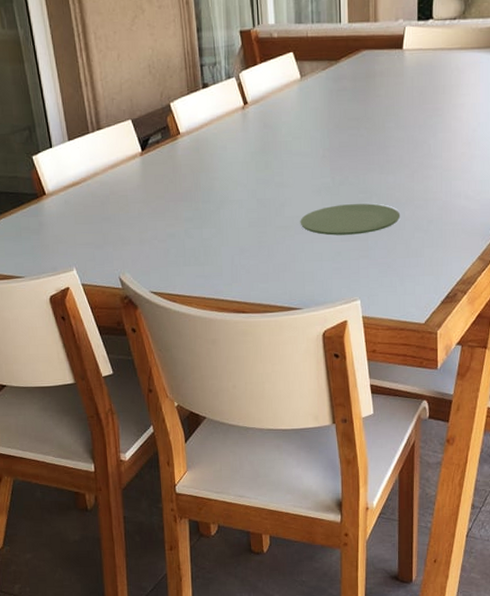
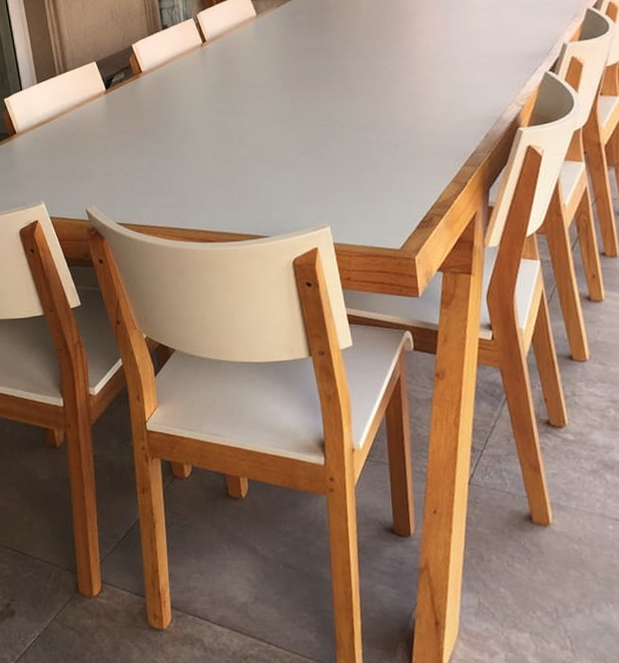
plate: present [300,203,401,236] -> none [263,130,366,163]

